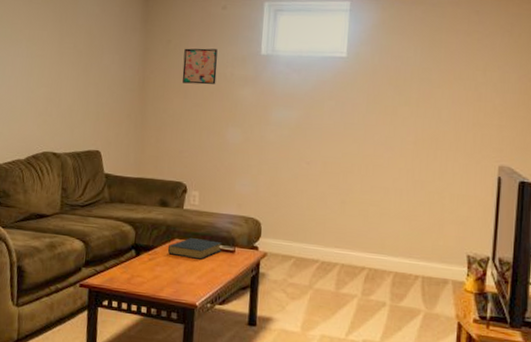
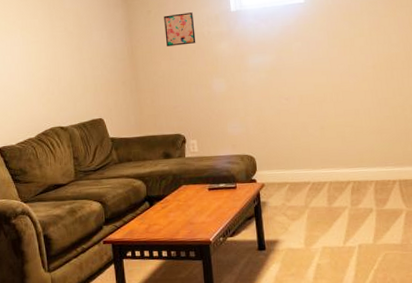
hardback book: present [167,238,222,260] -> none [177,181,225,200]

